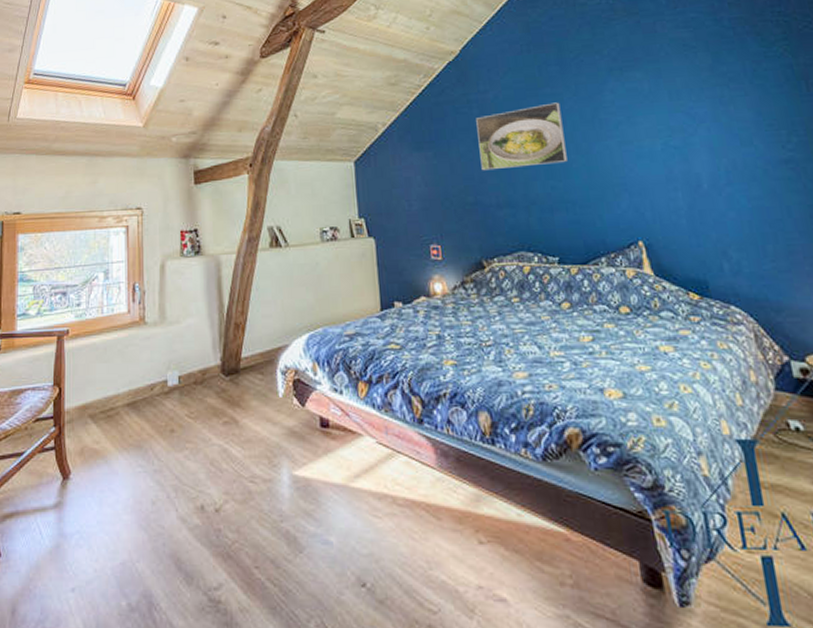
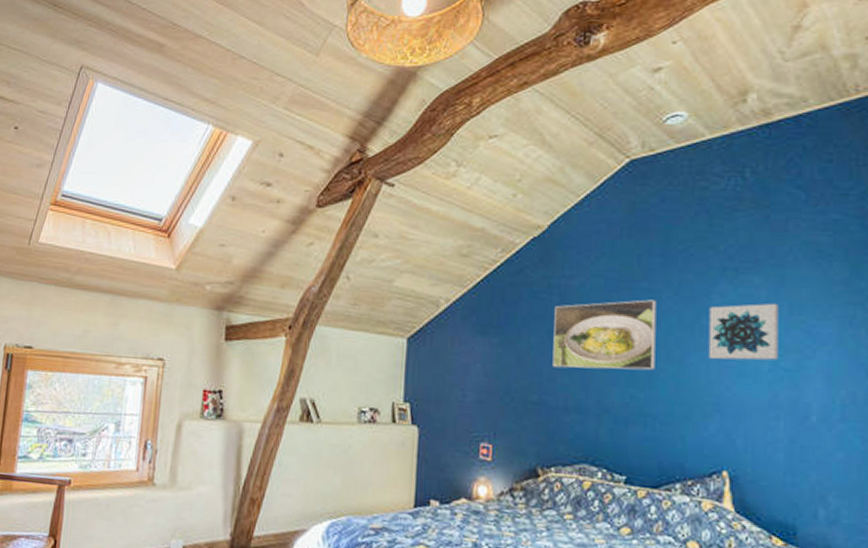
wall art: none [604,92,667,147] -> present [708,303,779,360]

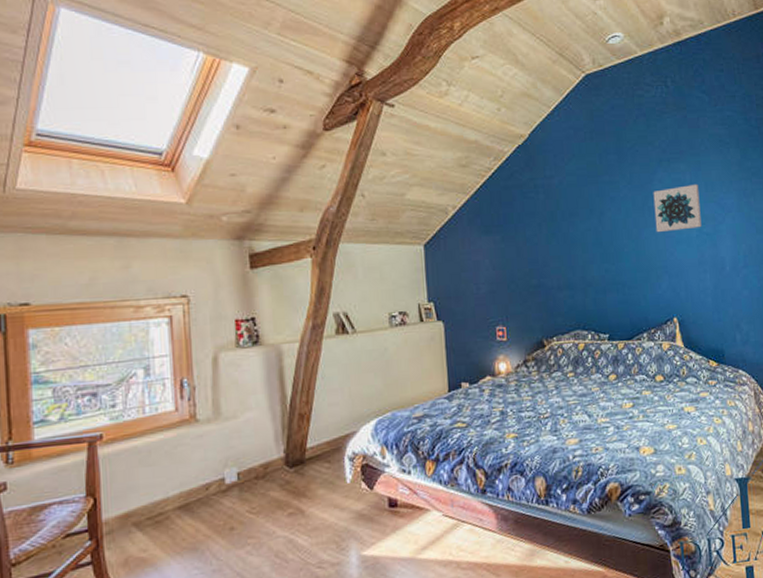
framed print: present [552,299,657,371] -> none [542,190,620,255]

